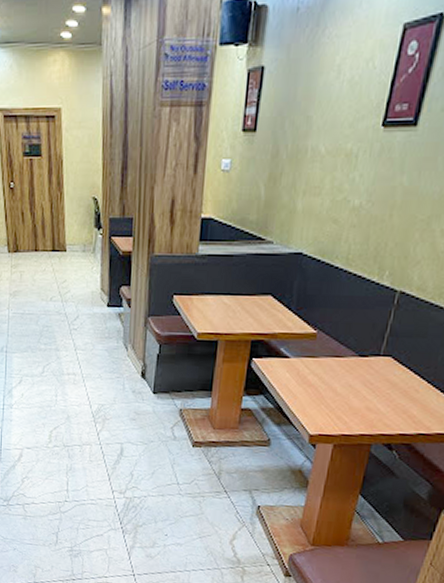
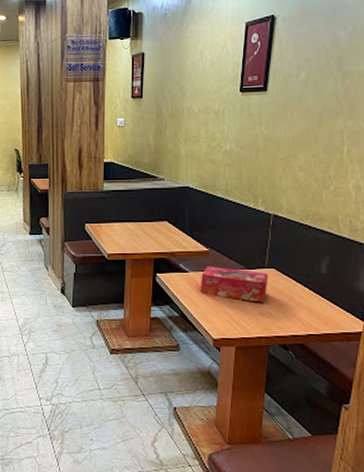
tissue box: none [300,351,383,396] -> present [200,266,269,303]

